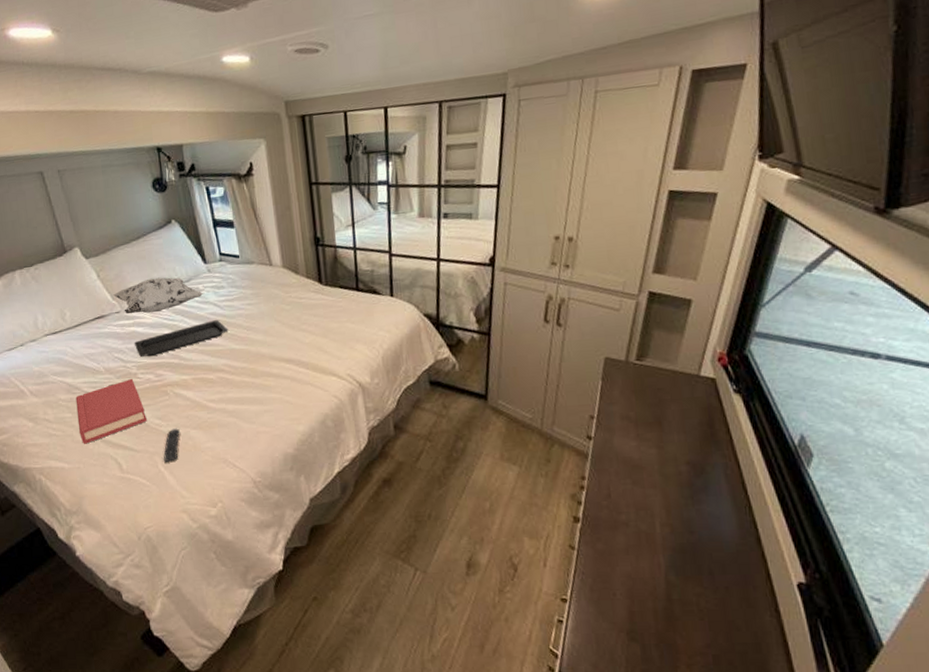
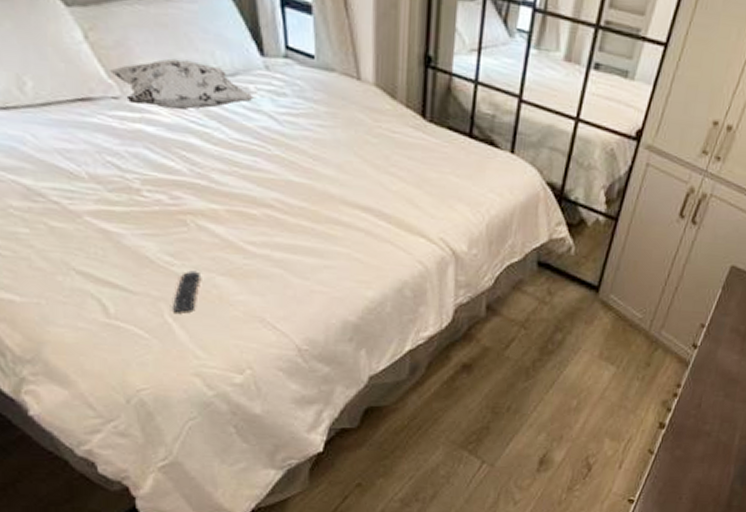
hardback book: present [75,378,147,444] -> none [37,194,151,274]
serving tray: present [134,320,229,357] -> none [139,137,287,171]

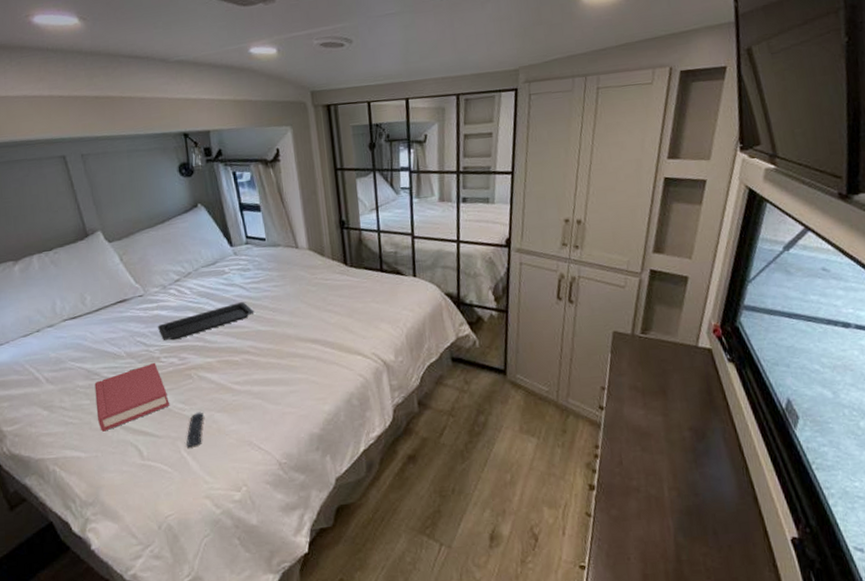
hardback book: none [37,194,151,274] -> present [94,362,169,432]
decorative pillow: present [108,58,255,110] -> none [135,260,230,297]
serving tray: none [139,137,287,171] -> present [157,302,255,341]

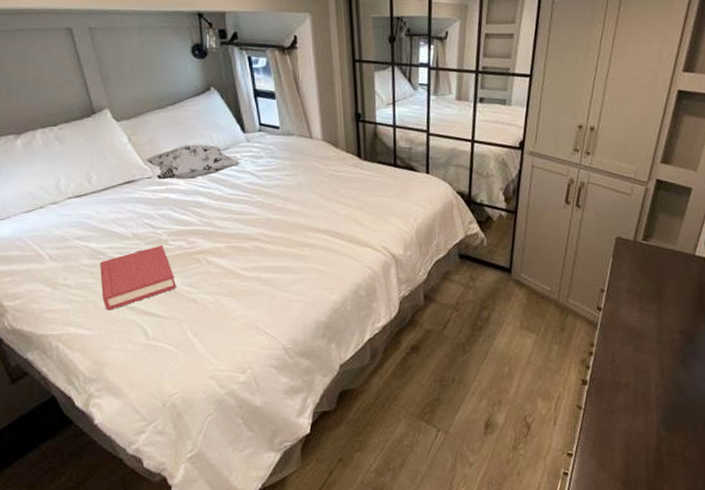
decorative pillow: none [135,260,230,297] -> present [144,144,241,180]
serving tray: present [157,302,255,341] -> none [165,189,265,224]
remote control: present [186,412,204,448] -> none [193,295,211,330]

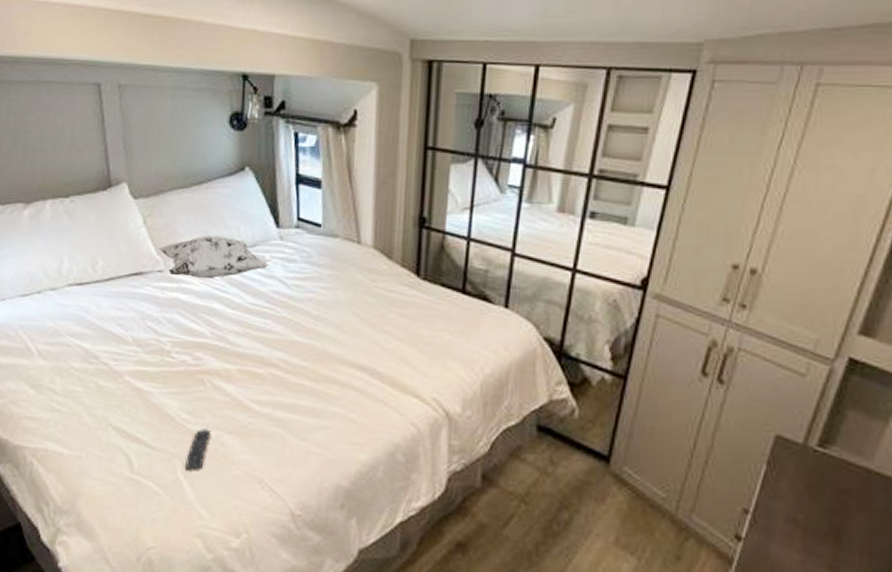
hardback book: present [100,244,176,311] -> none [89,356,173,429]
remote control: none [193,295,211,330] -> present [185,428,211,470]

